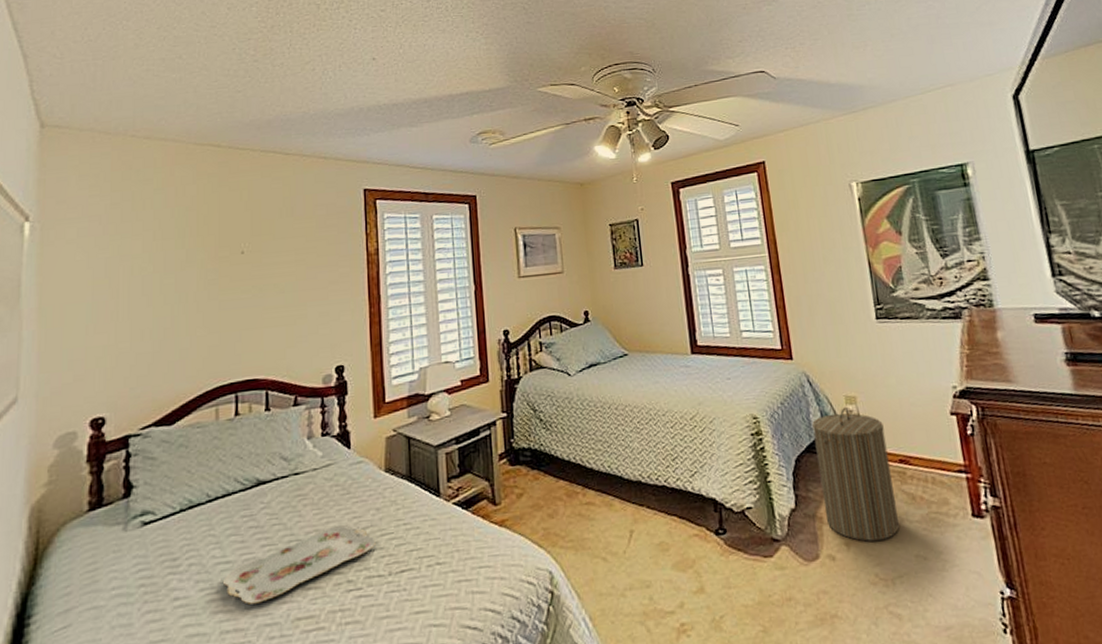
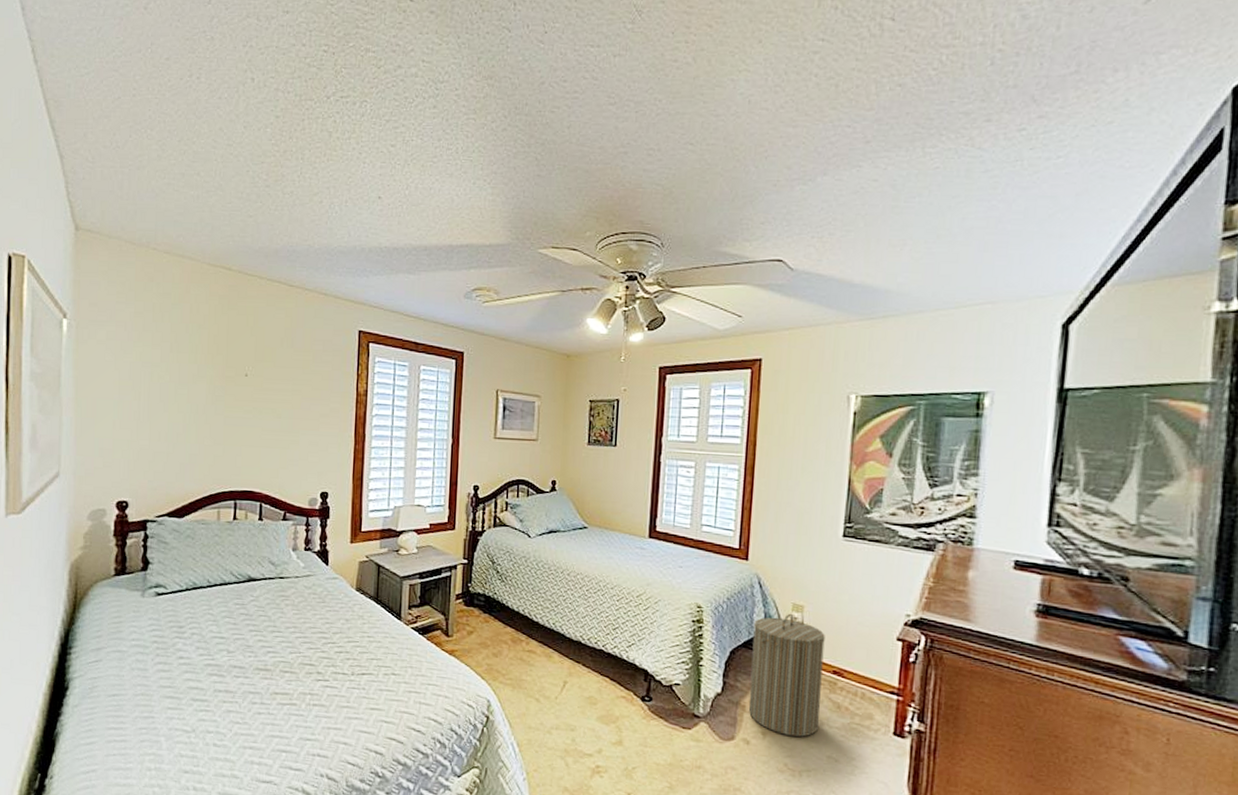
serving tray: present [224,525,376,605] -> none [218,627,343,675]

